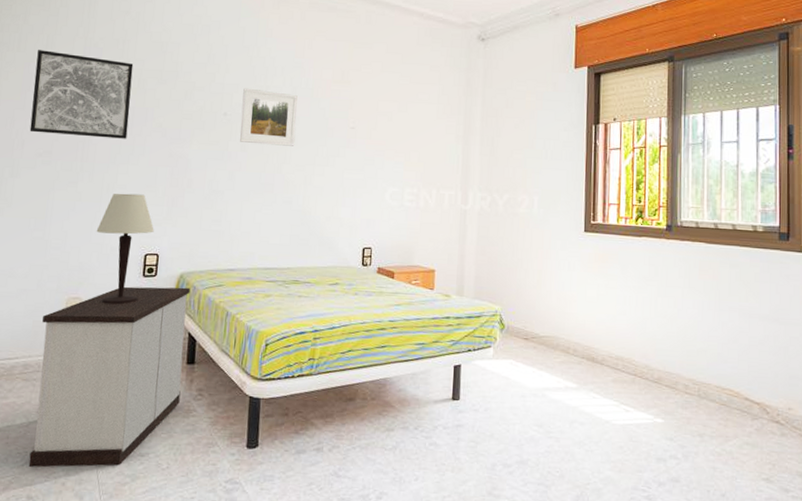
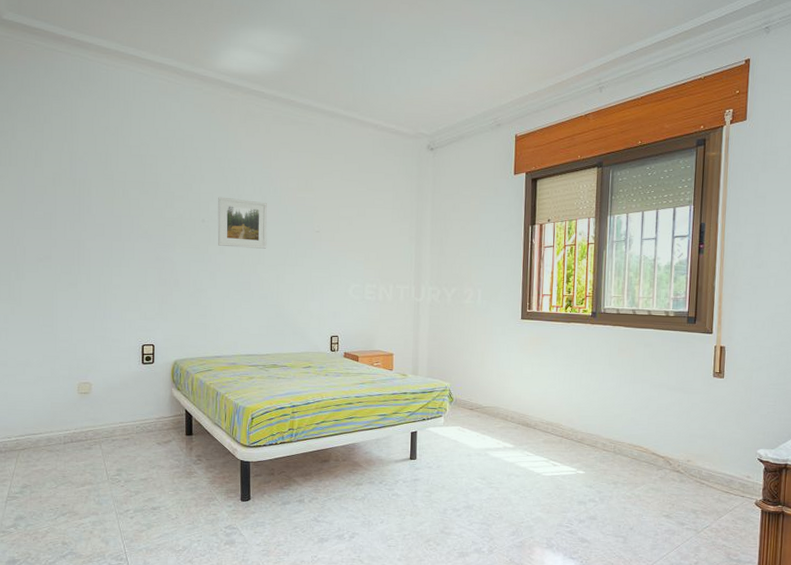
nightstand: present [28,286,191,468] -> none [59,372,184,520]
wall art: present [29,50,134,139] -> none [28,164,117,245]
table lamp: present [96,193,154,305] -> none [98,292,148,388]

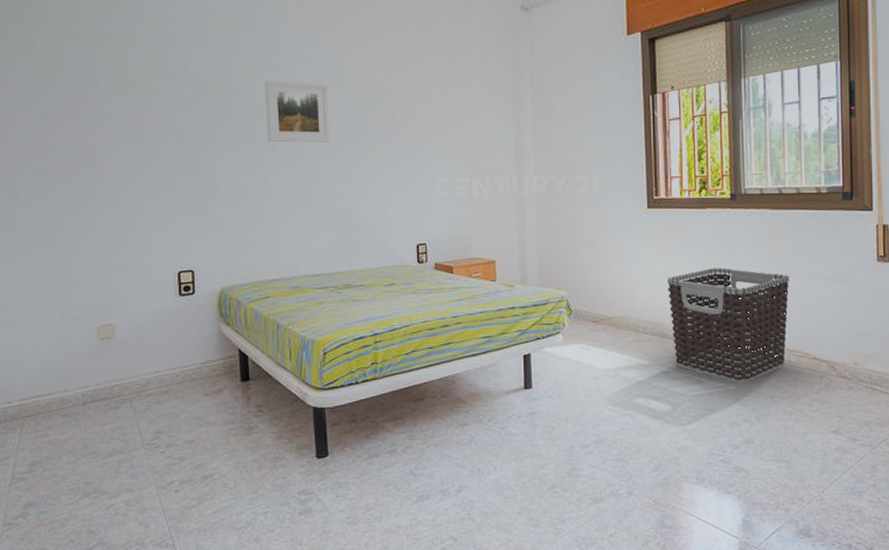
clothes hamper: none [533,372,637,469] -> present [668,268,790,383]

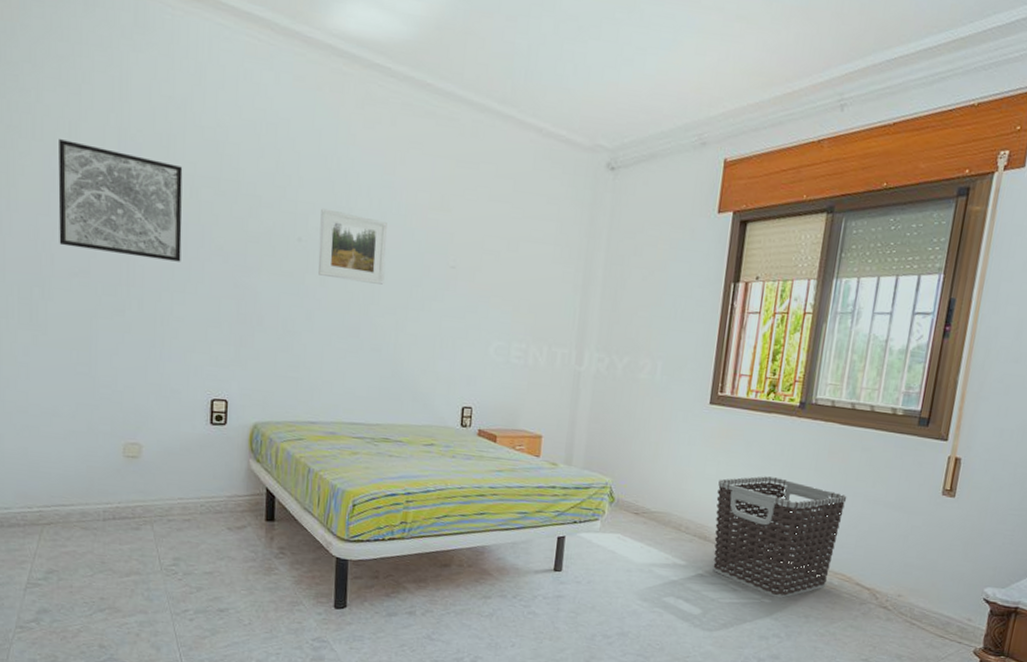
wall art: none [16,53,138,149] -> present [58,139,183,262]

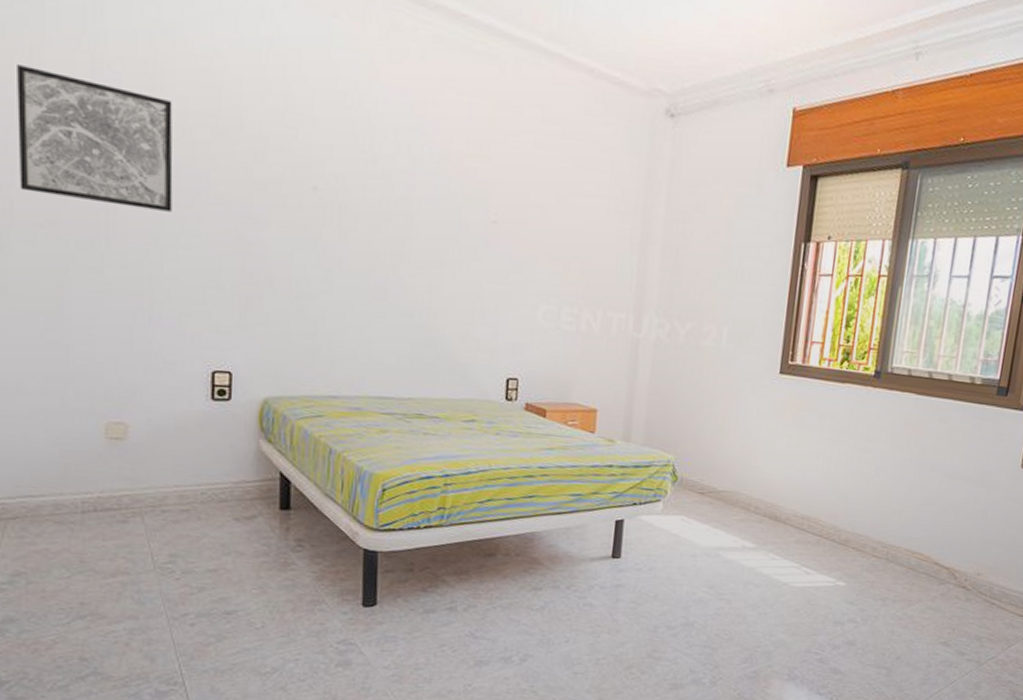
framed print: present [318,208,387,285] -> none [338,152,418,241]
clothes hamper: present [713,476,847,598] -> none [784,450,925,581]

